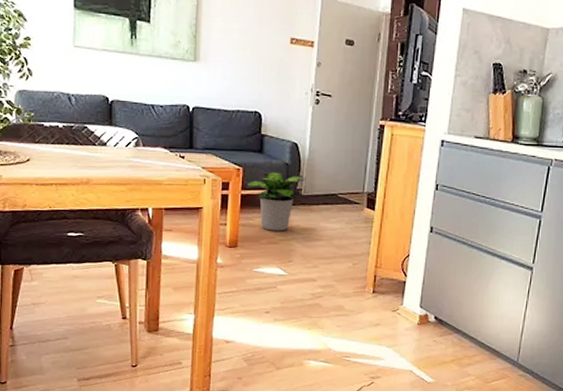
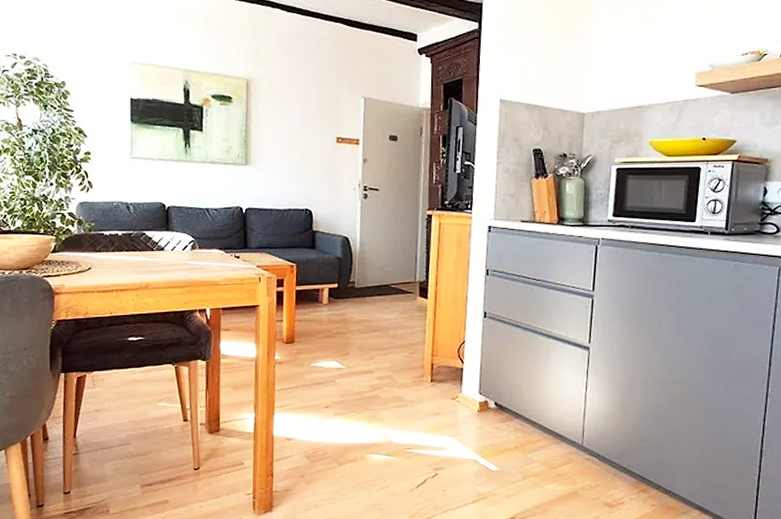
potted plant: present [244,171,306,231] -> none [298,265,359,325]

